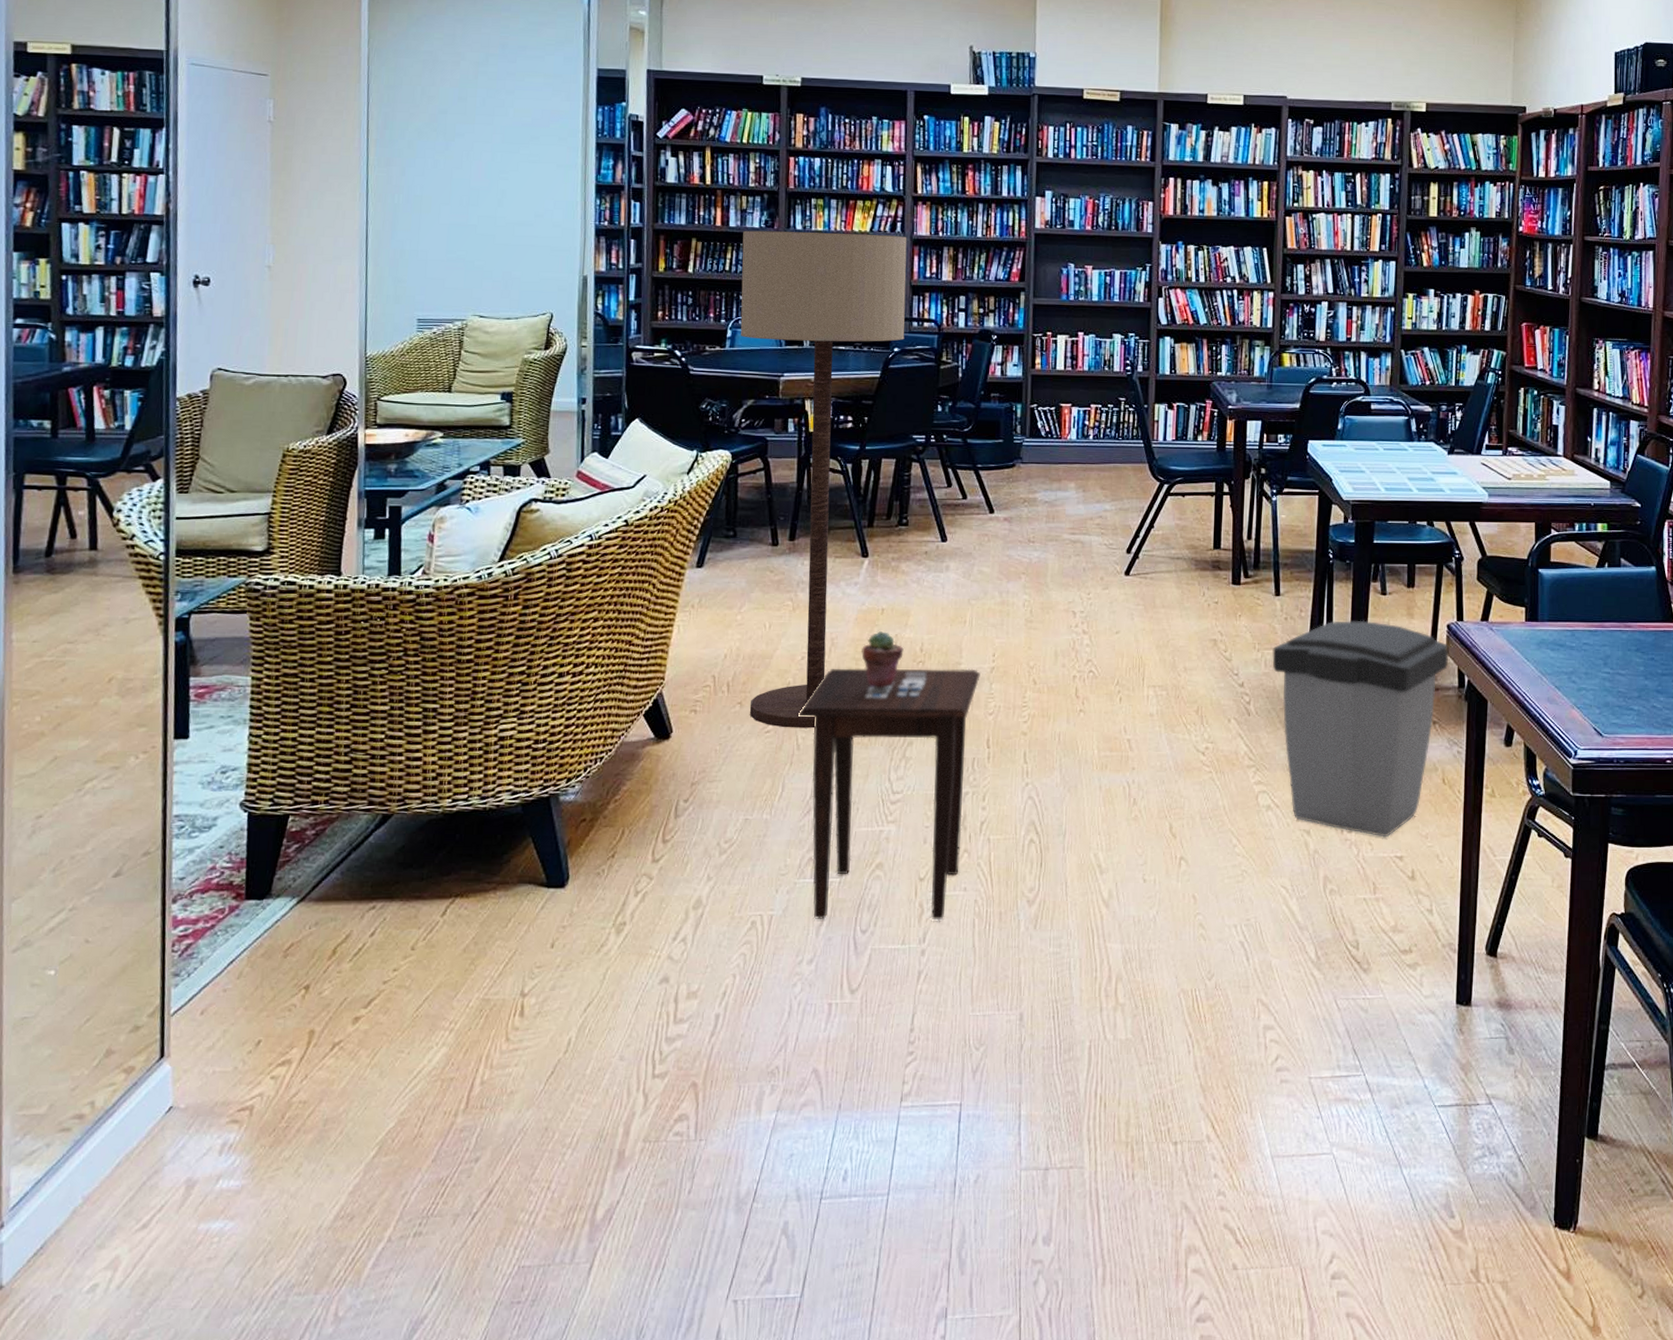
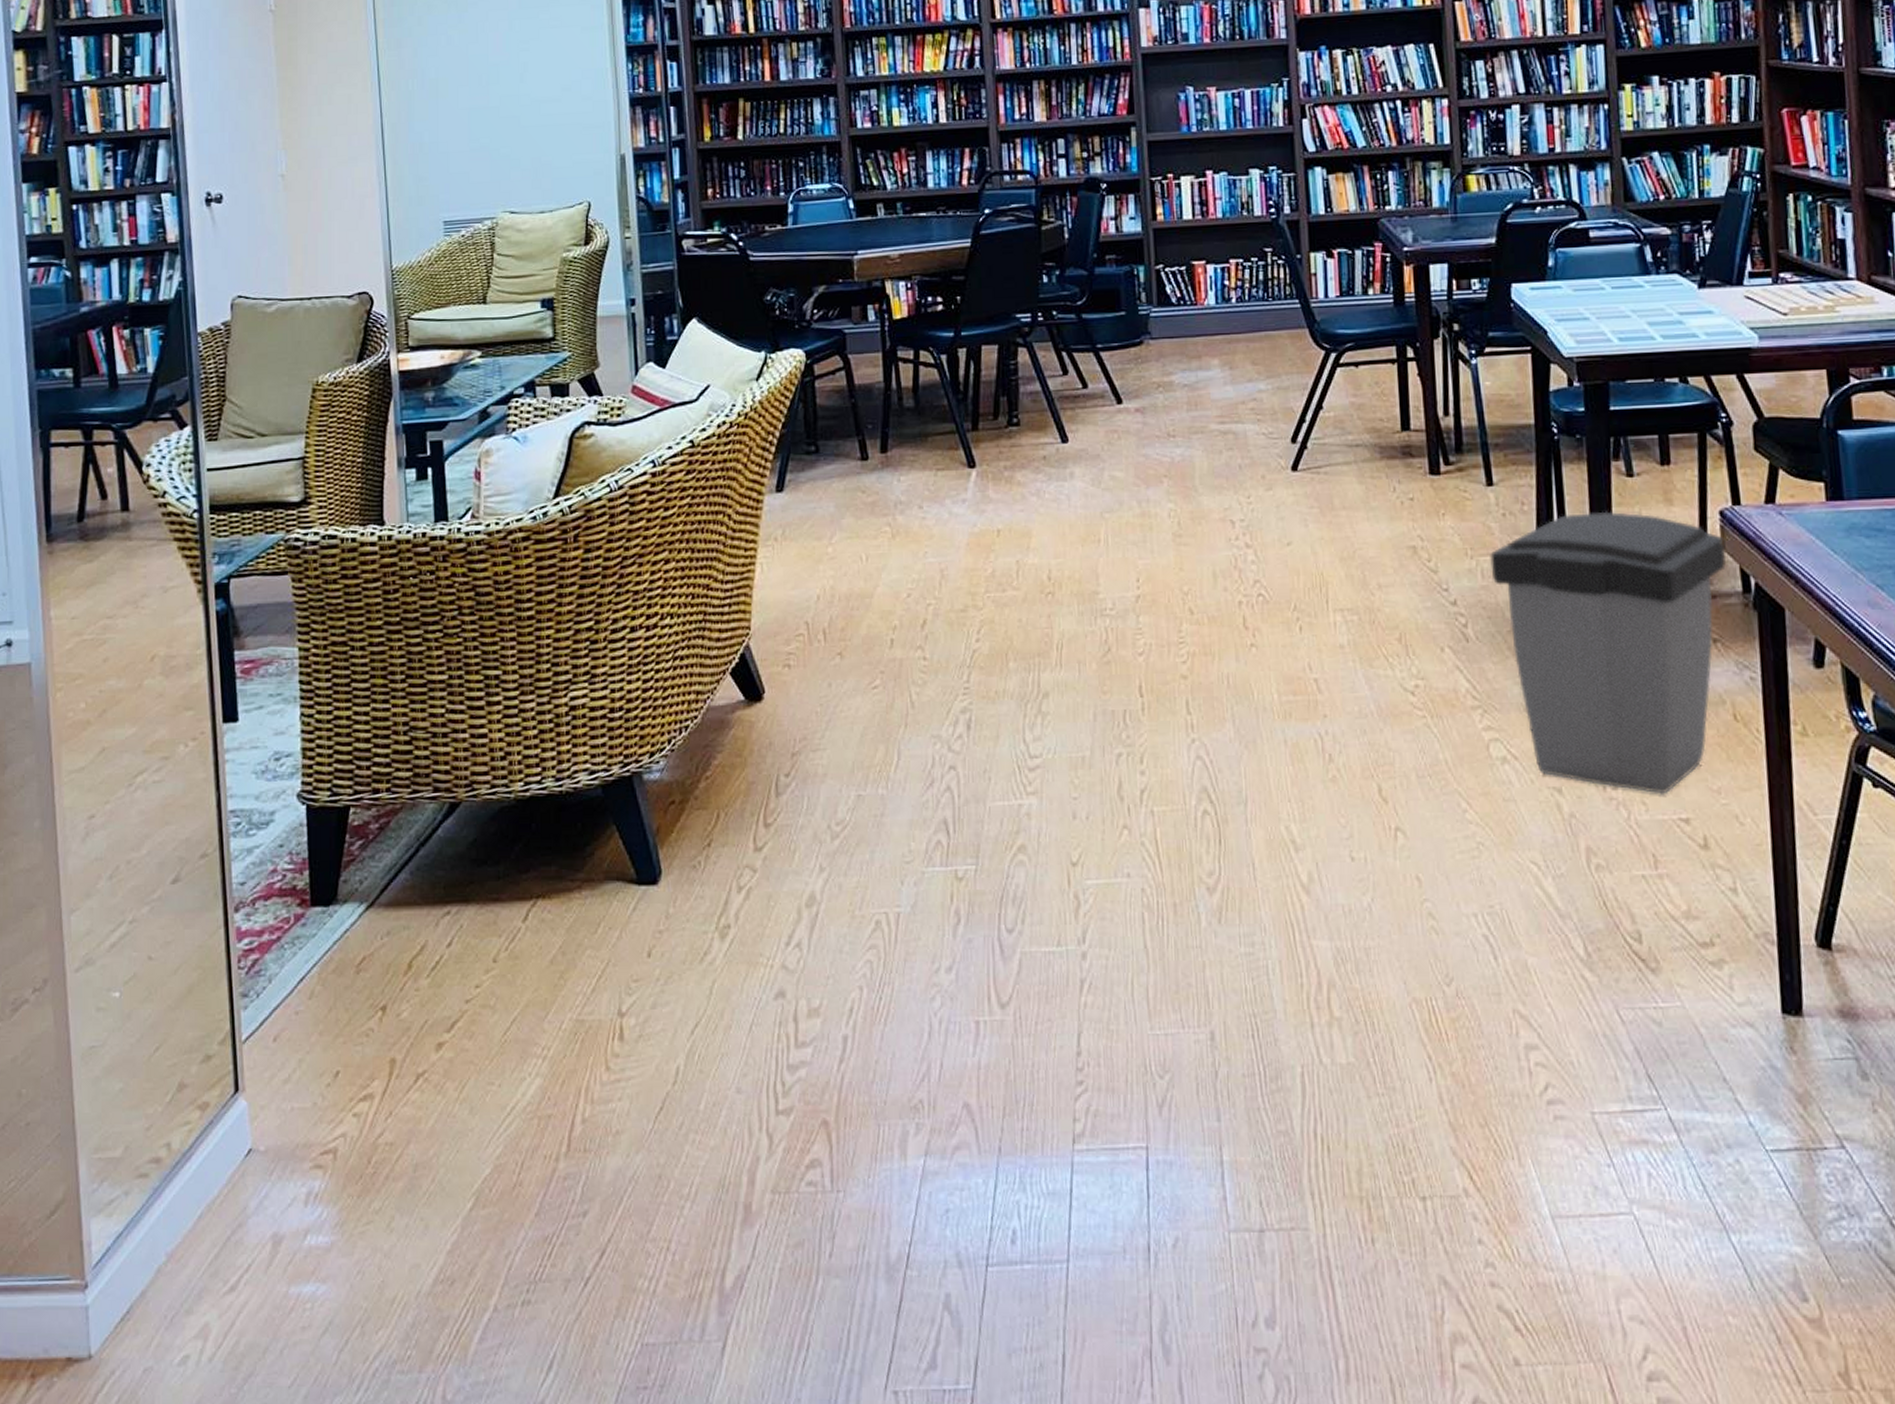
floor lamp: present [740,230,907,729] -> none [796,72,996,682]
side table: present [798,668,981,920] -> none [909,598,1124,916]
potted succulent: present [861,631,904,688] -> none [977,558,1028,628]

